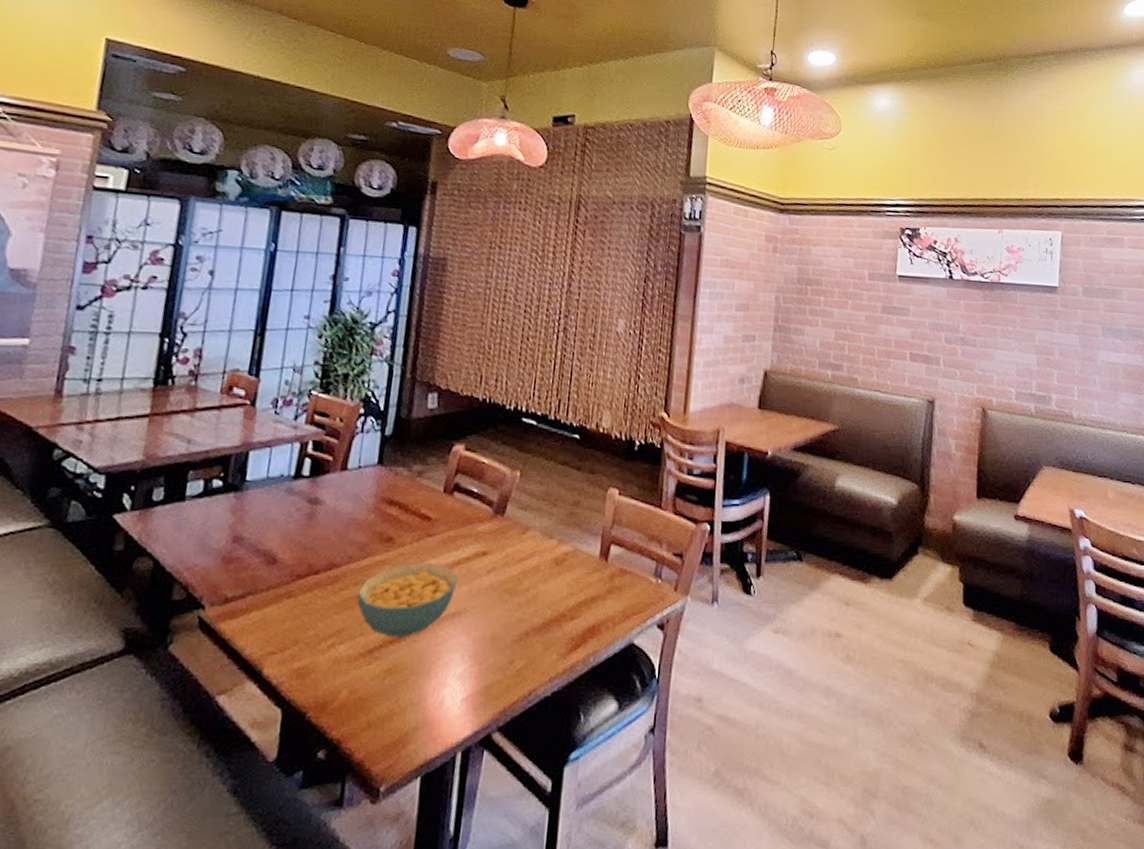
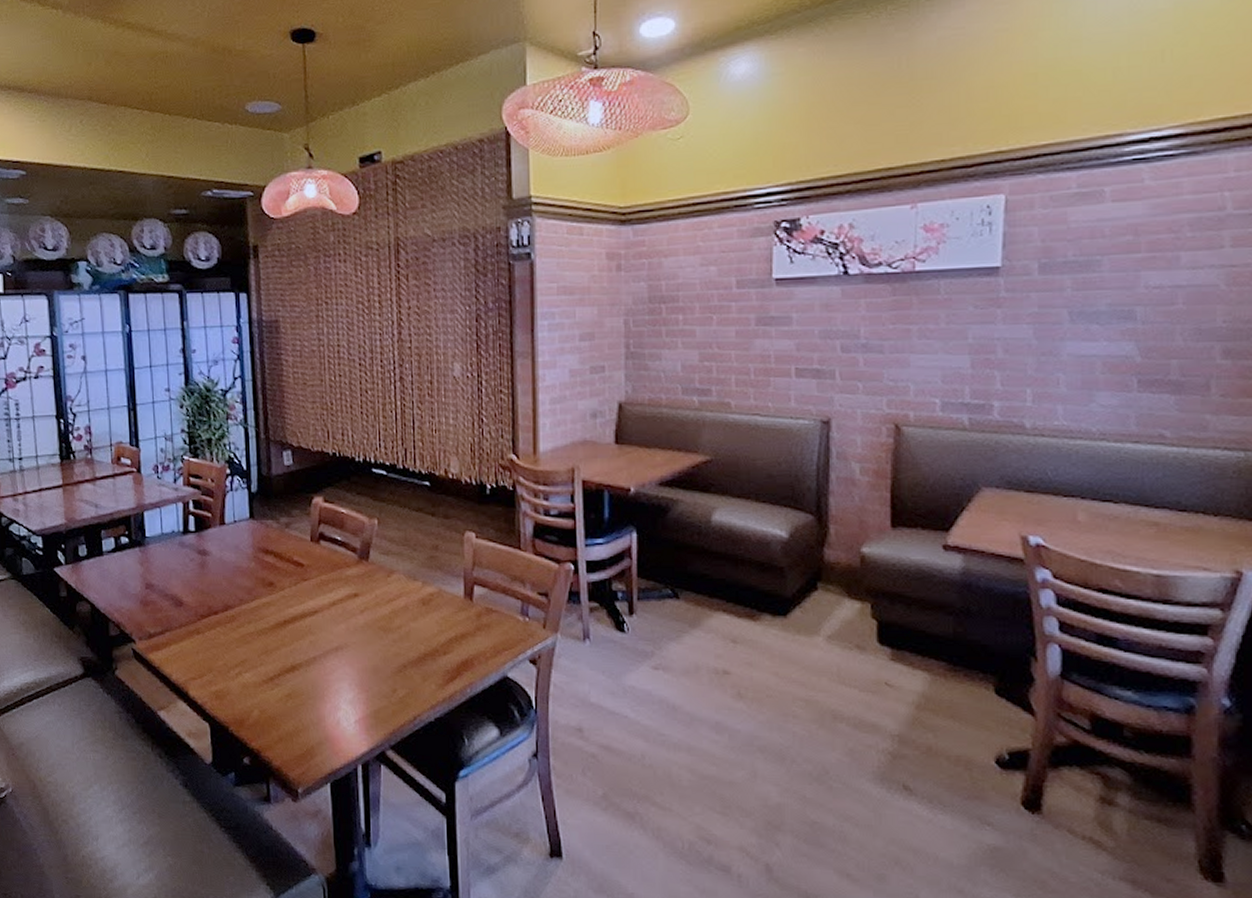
cereal bowl: present [357,563,458,638] -> none [252,604,336,668]

